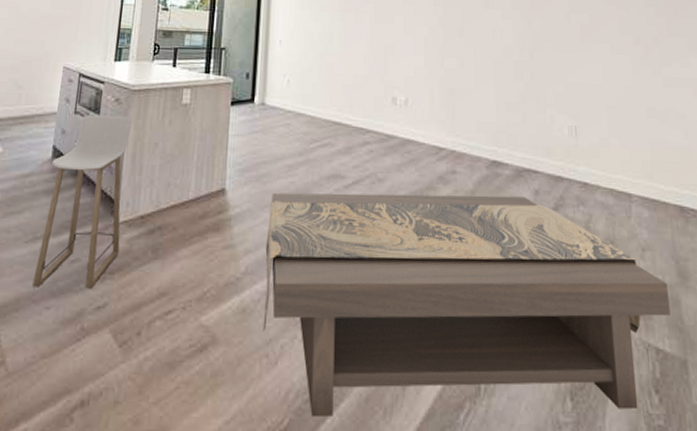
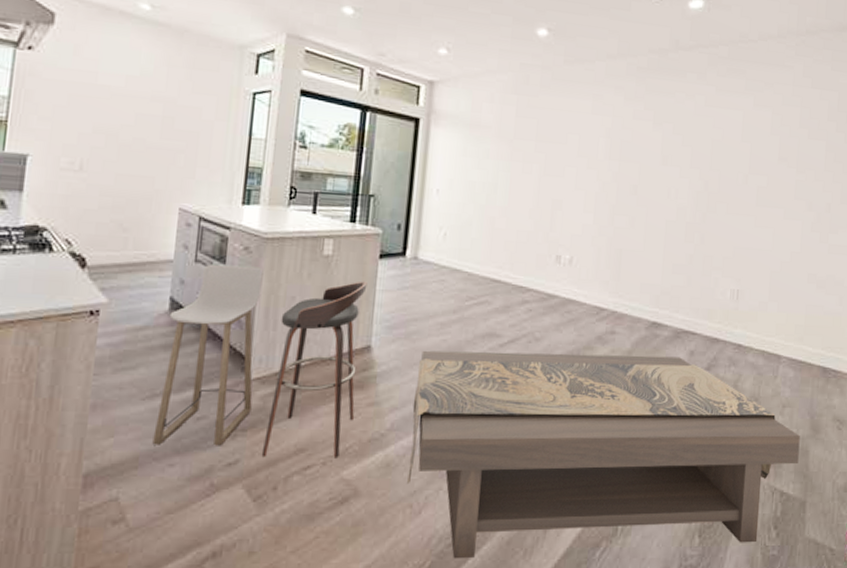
bar stool: none [127,127,221,303] -> present [261,281,368,458]

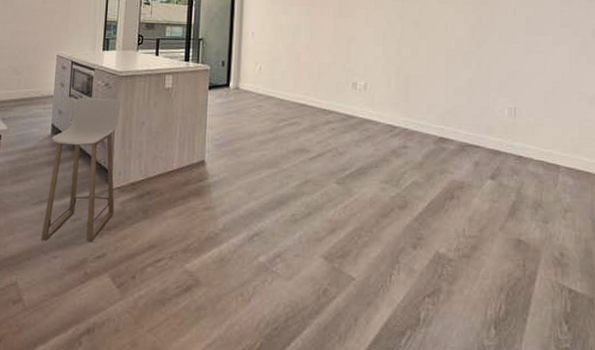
bar stool: present [261,281,368,458] -> none [122,108,200,254]
coffee table: present [407,350,800,559] -> none [238,164,584,342]

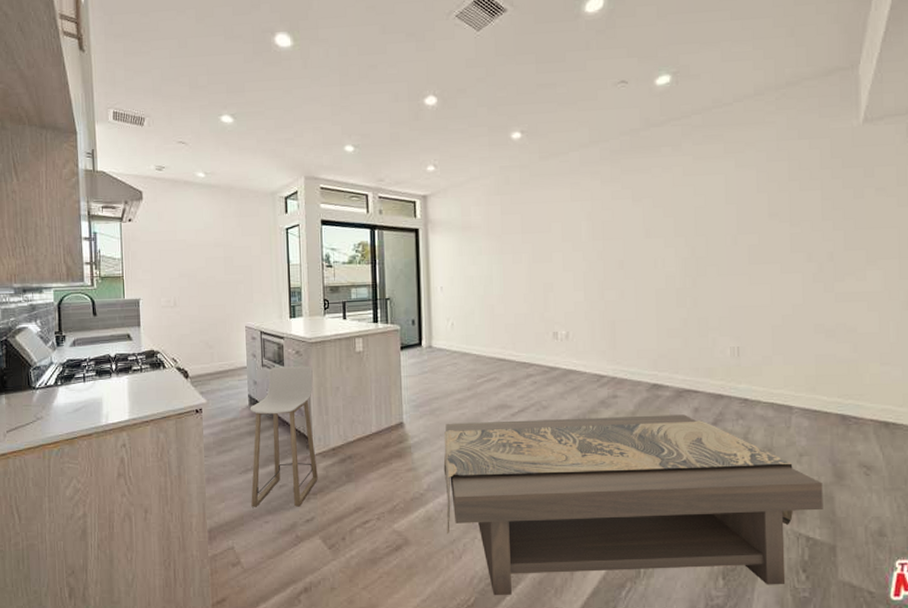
coffee table: none [238,164,584,342] -> present [443,414,823,596]

